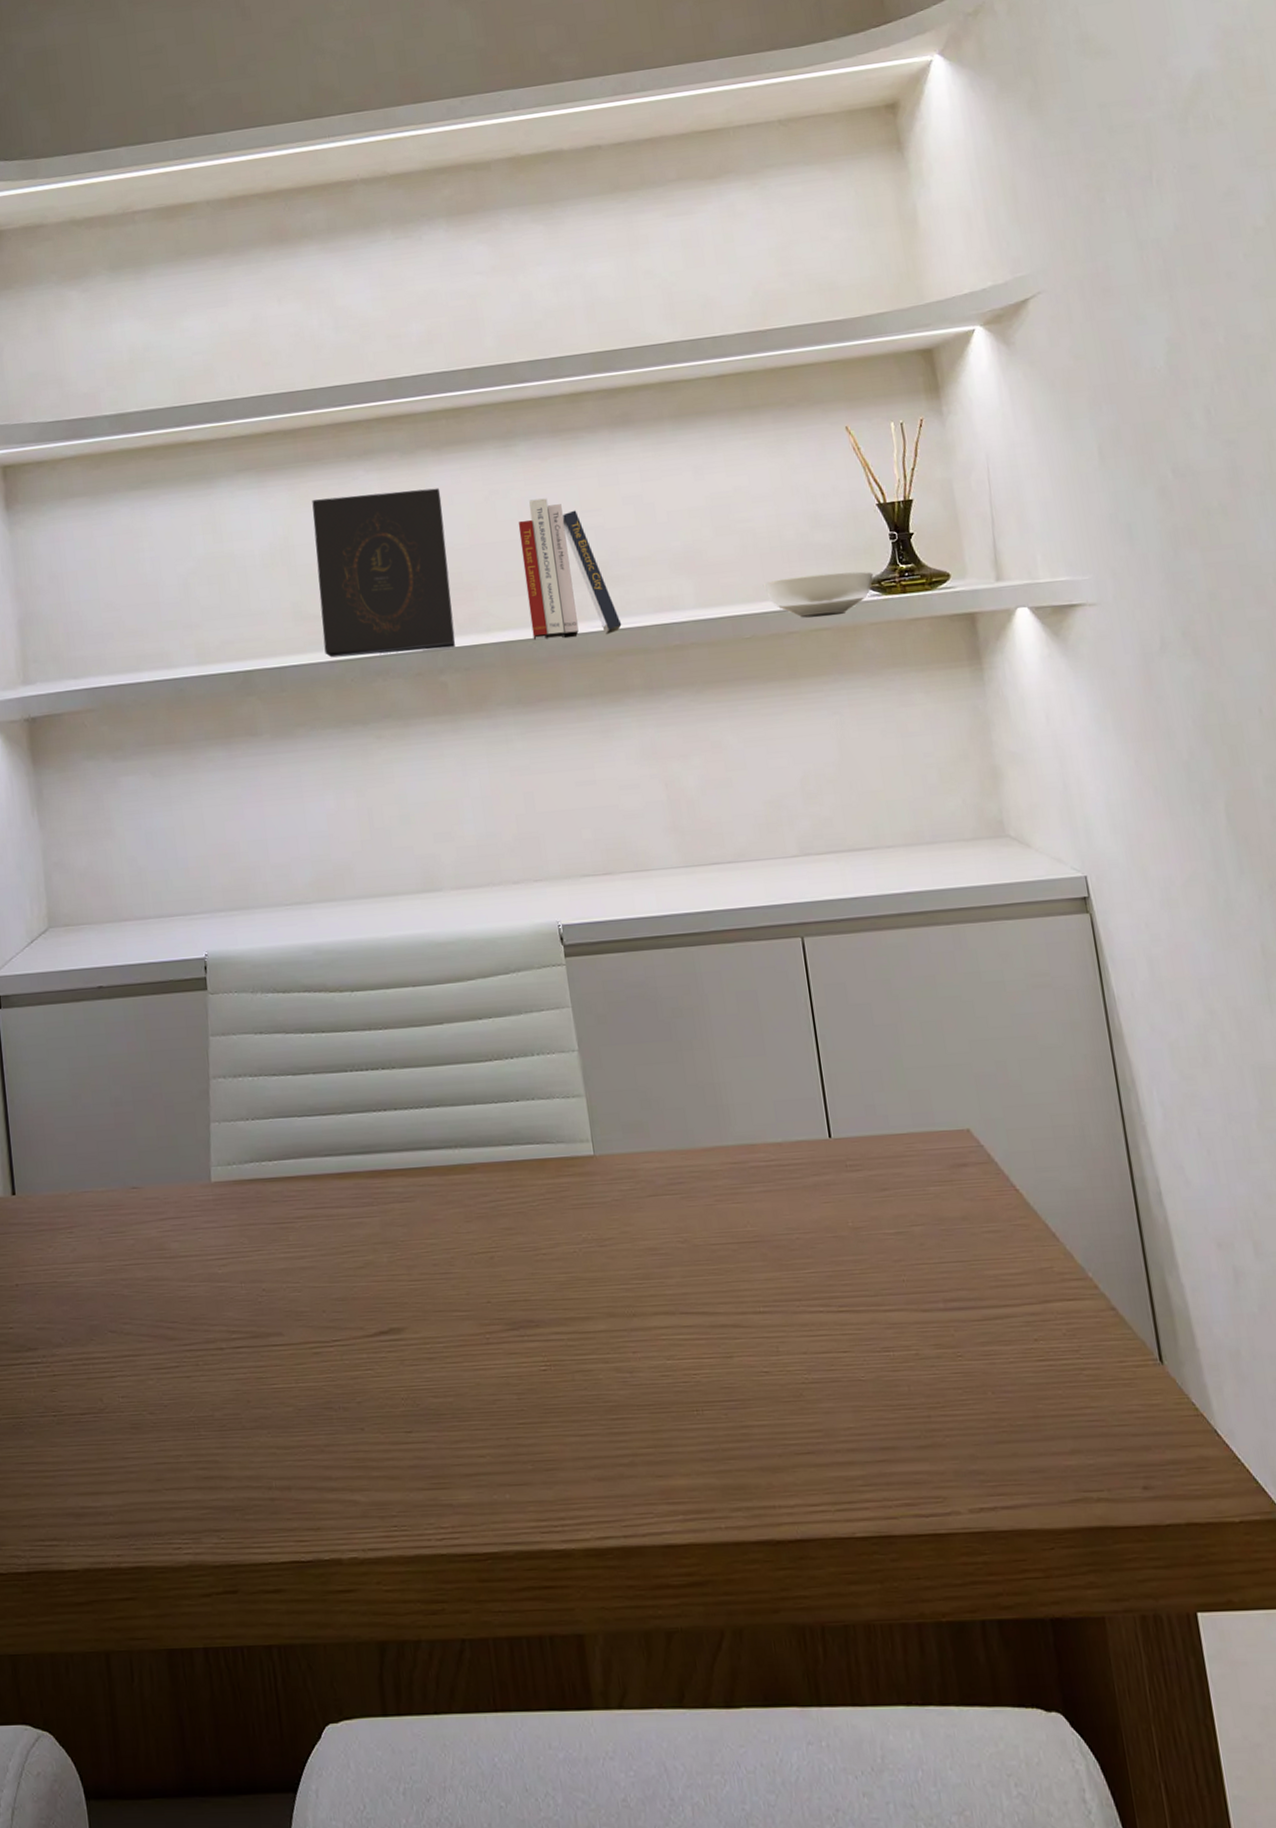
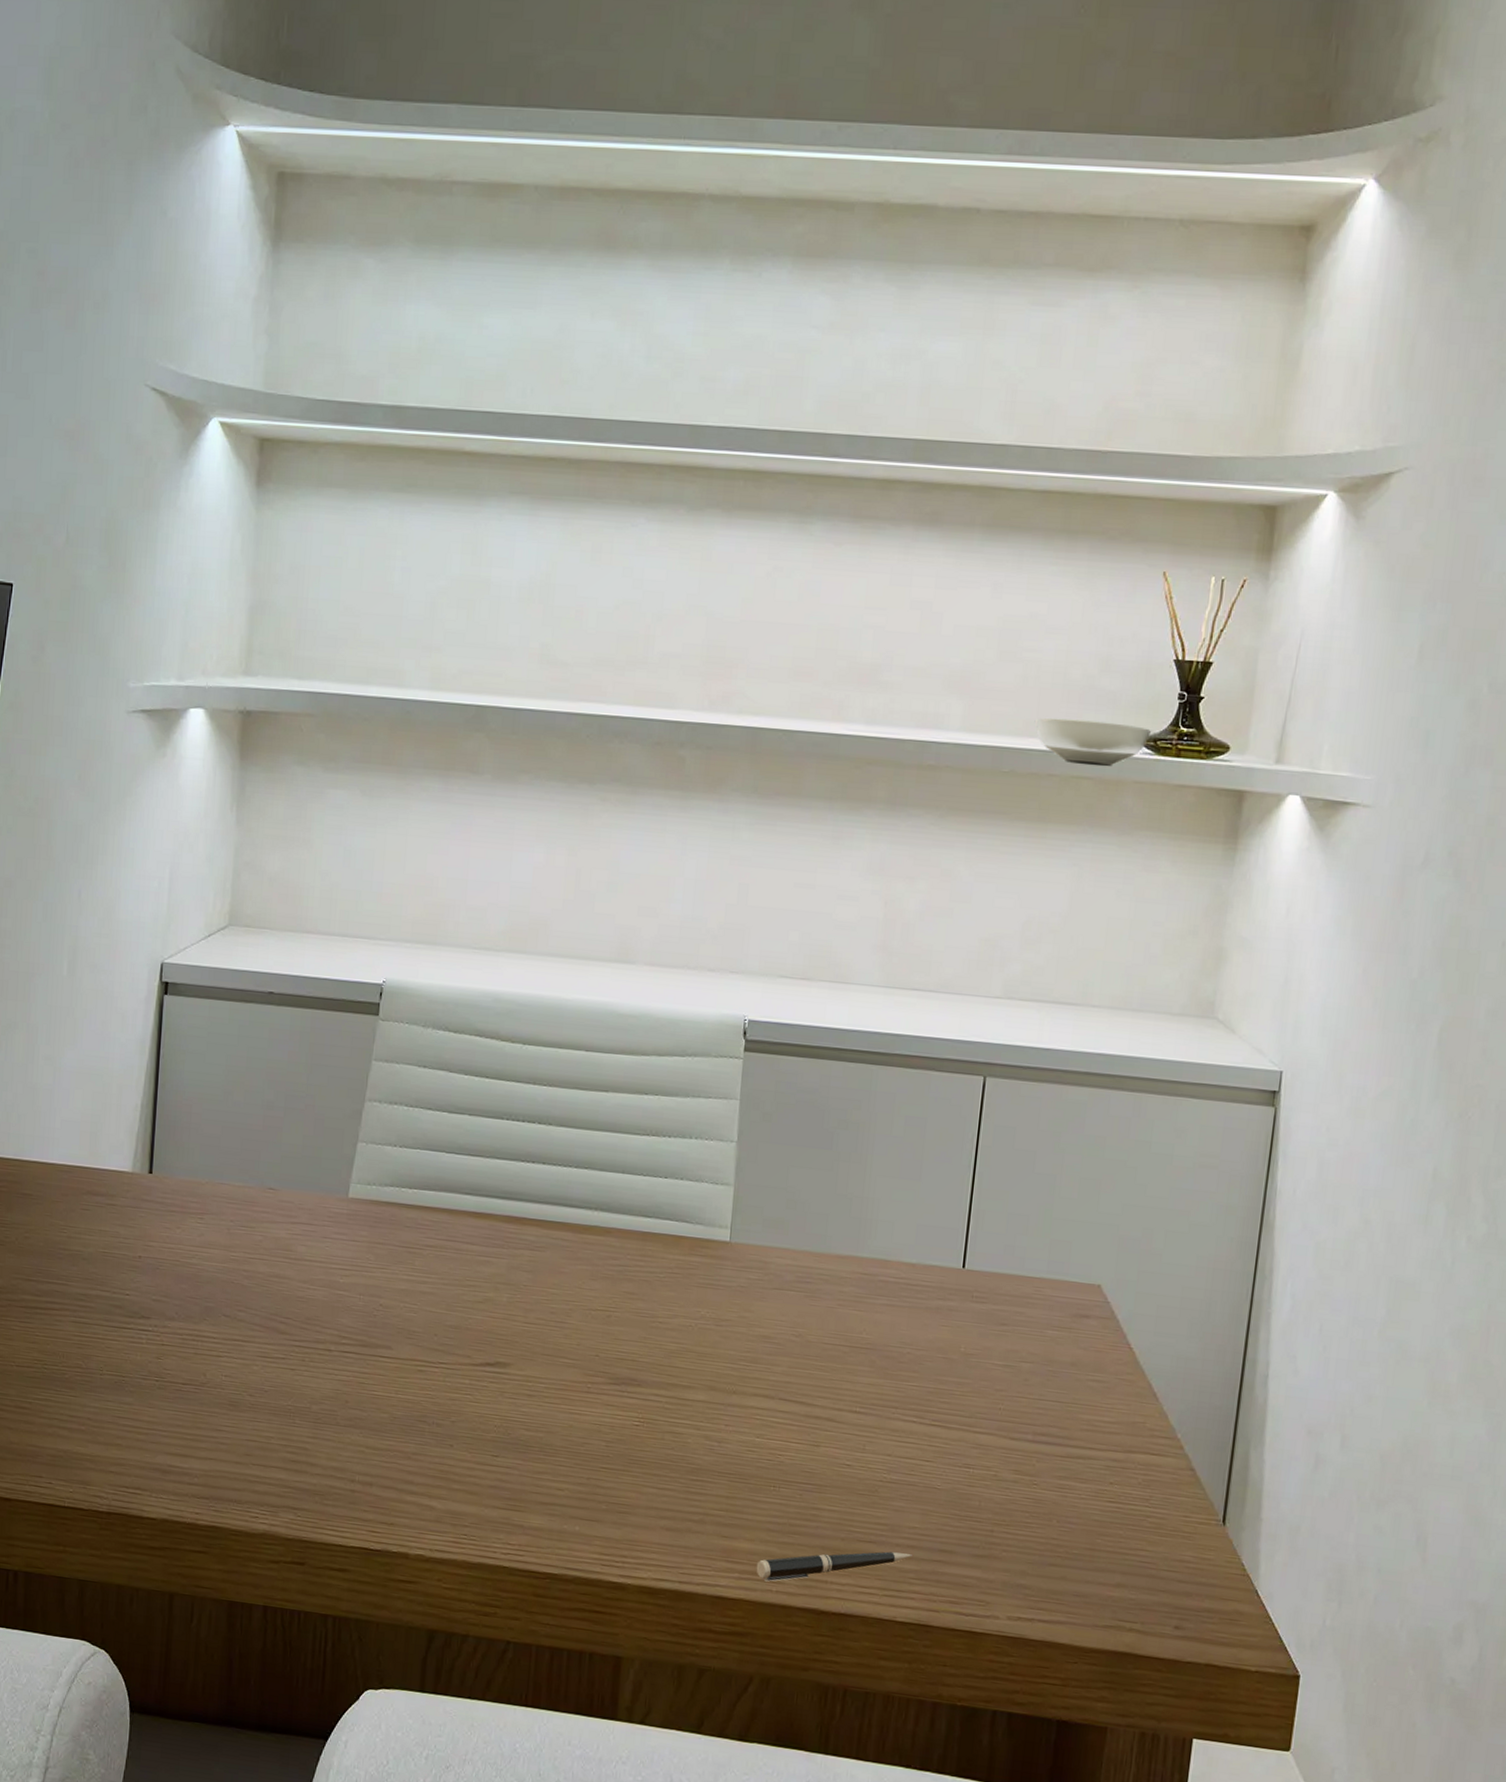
decorative box: present [312,488,456,658] -> none [565,540,722,724]
books: present [518,498,622,641] -> none [784,584,879,741]
pen: none [698,1459,855,1519] -> present [756,1551,912,1582]

